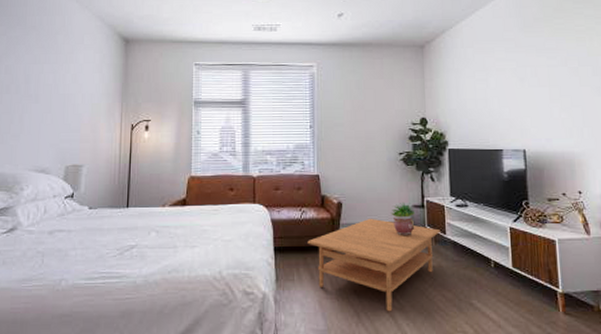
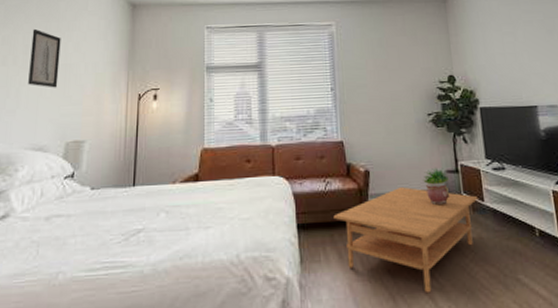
wall art: none [30,60,60,116] -> present [28,28,61,88]

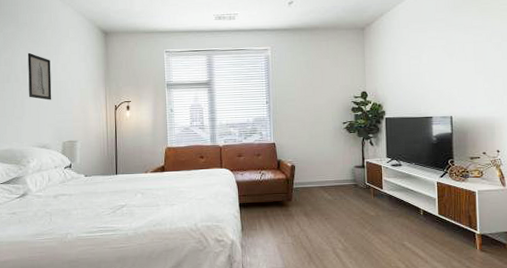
coffee table: present [333,186,478,294] -> none [267,177,378,253]
potted plant: present [423,167,451,205] -> none [336,163,357,191]

